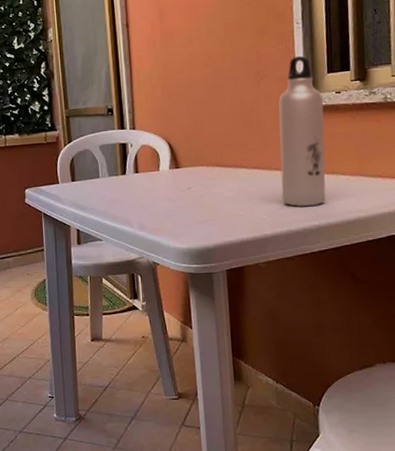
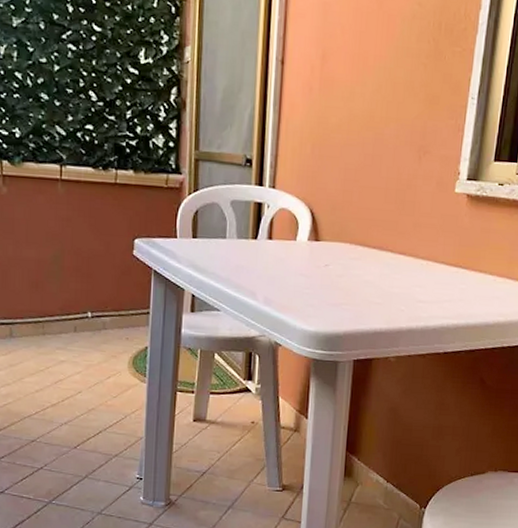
water bottle: present [278,56,326,207] -> none [424,136,485,304]

